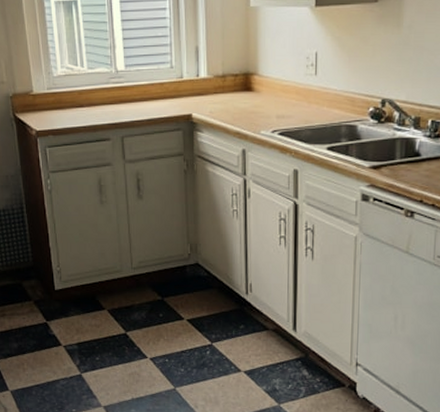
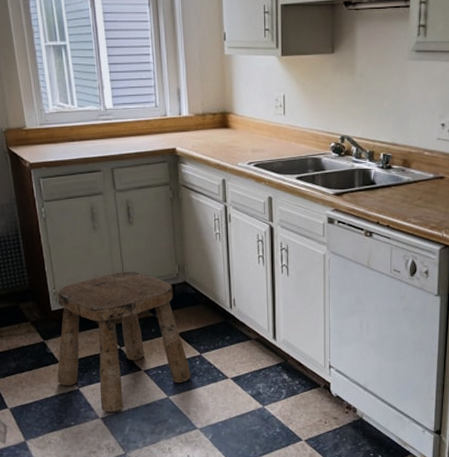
stool: none [59,249,200,402] -> present [57,271,191,413]

